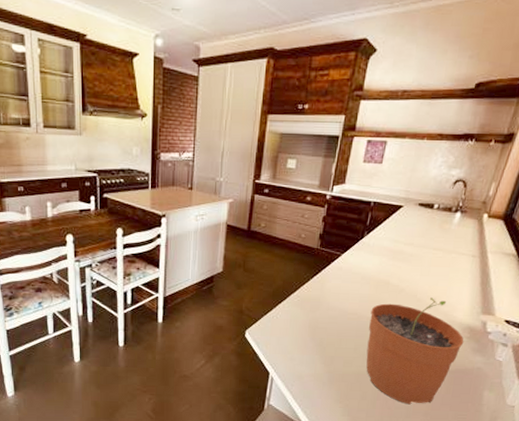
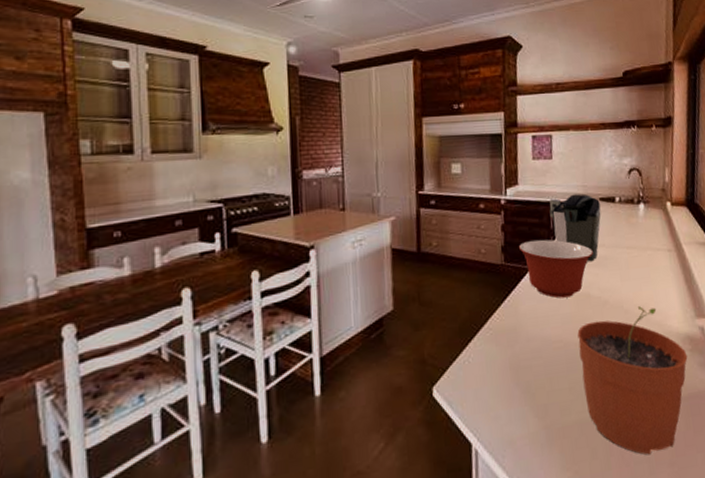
mixing bowl: none [334,232,401,282] -> present [518,239,593,298]
coffee maker: none [368,197,418,256] -> present [549,193,601,262]

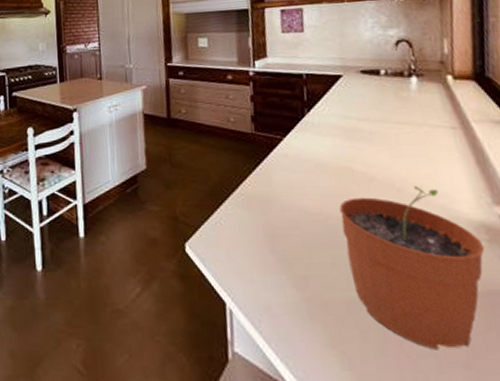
mixing bowl: present [518,239,593,298] -> none [269,111,355,171]
coffee maker: present [549,193,601,262] -> none [302,66,364,136]

